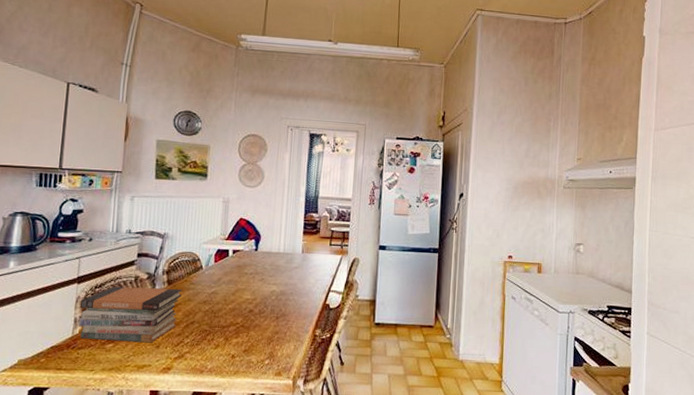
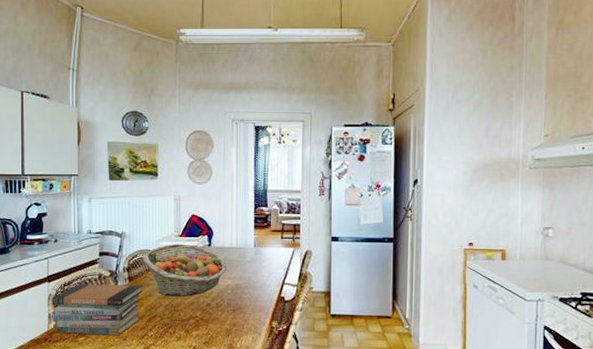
fruit basket: none [185,247,273,303] -> present [144,243,227,297]

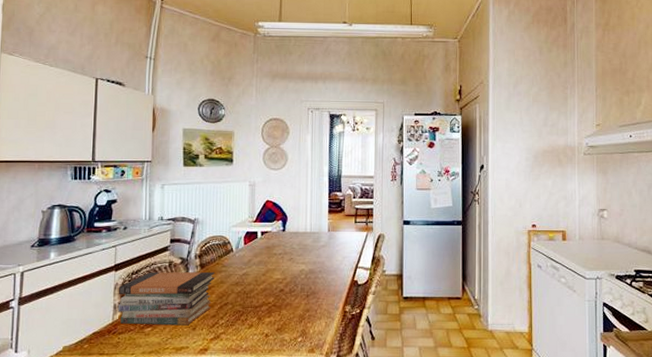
fruit basket: present [144,243,227,297] -> none [216,229,301,283]

